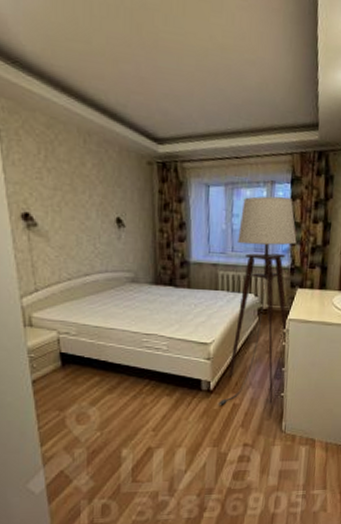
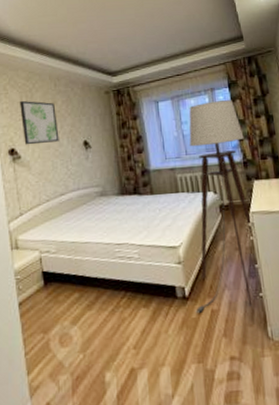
wall art: none [37,153,87,213] -> present [20,100,59,145]

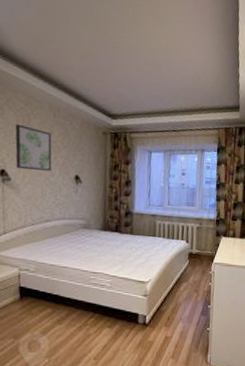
floor lamp: present [189,100,253,313] -> none [151,161,222,337]

